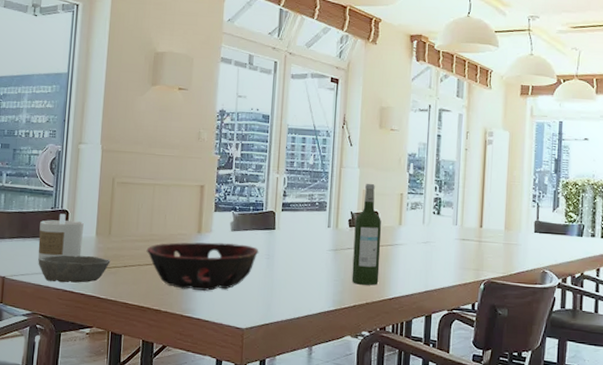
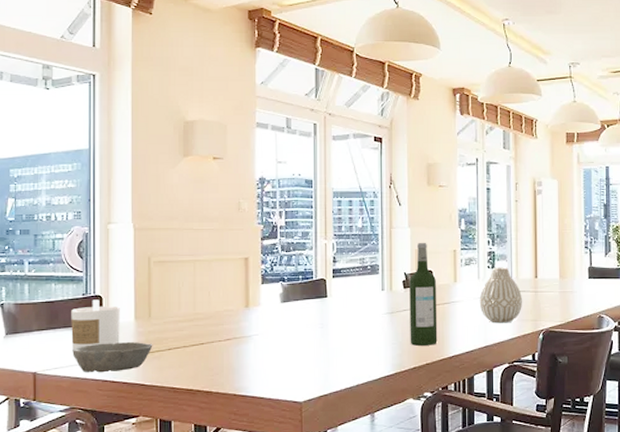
decorative bowl: present [146,242,259,291] -> none [191,315,312,367]
vase: none [422,213,466,269] -> present [479,267,523,322]

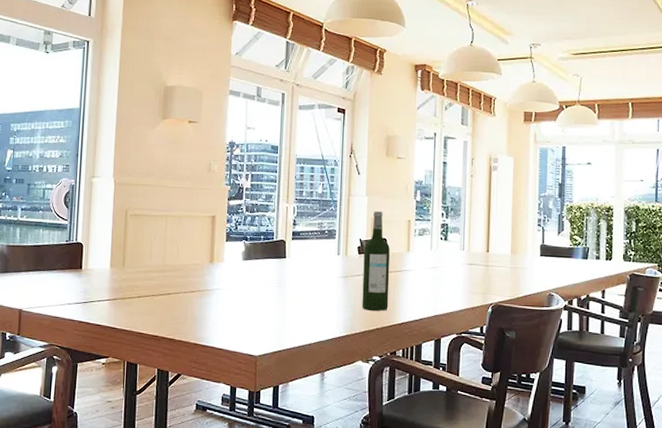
candle: present [71,299,120,356] -> none [53,246,98,297]
bowl: present [72,341,153,373] -> none [54,287,125,315]
vase: present [479,267,523,322] -> none [430,239,474,294]

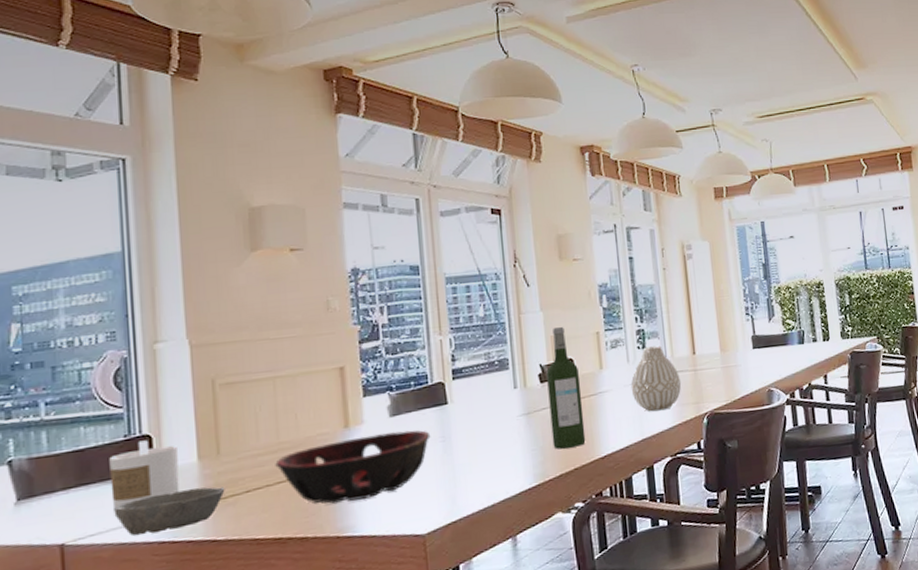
candle: none [53,246,98,297] -> present [109,440,180,517]
bowl: none [54,287,125,315] -> present [114,487,225,536]
decorative bowl: none [160,271,271,319] -> present [275,430,431,504]
vase: none [430,239,474,294] -> present [631,345,682,411]

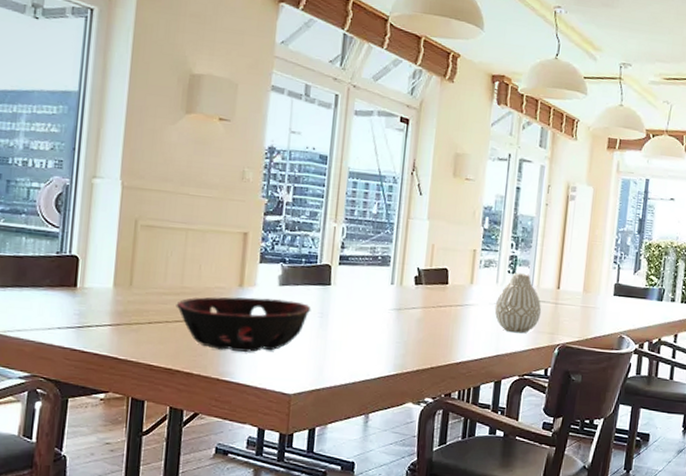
candle: present [109,440,180,517] -> none [39,259,98,319]
bowl: present [114,487,225,536] -> none [39,308,132,341]
wine bottle: present [546,326,586,449] -> none [415,237,451,349]

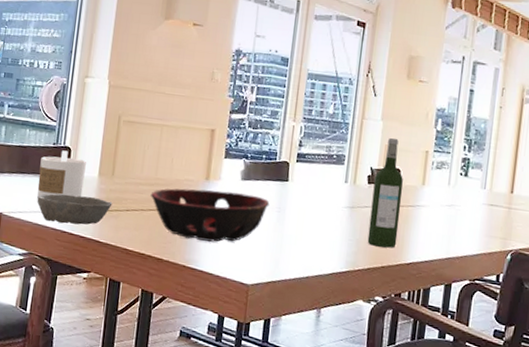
candle: none [39,259,98,319] -> present [37,150,86,203]
bowl: none [39,308,132,341] -> present [37,194,113,225]
wine bottle: none [415,237,451,349] -> present [367,138,403,248]
vase: present [494,272,542,333] -> none [446,175,494,237]

